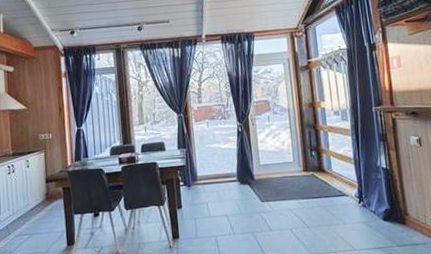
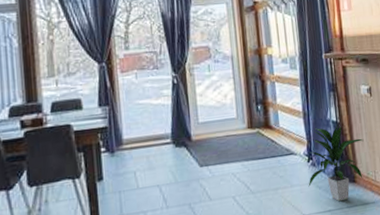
indoor plant: none [359,172,414,241] -> present [308,125,364,202]

